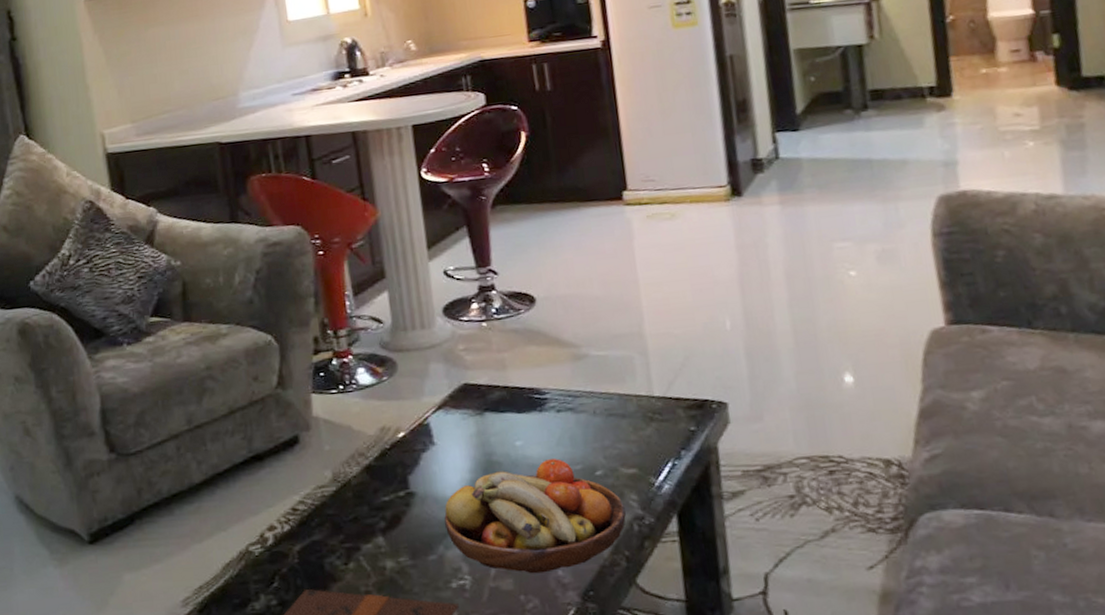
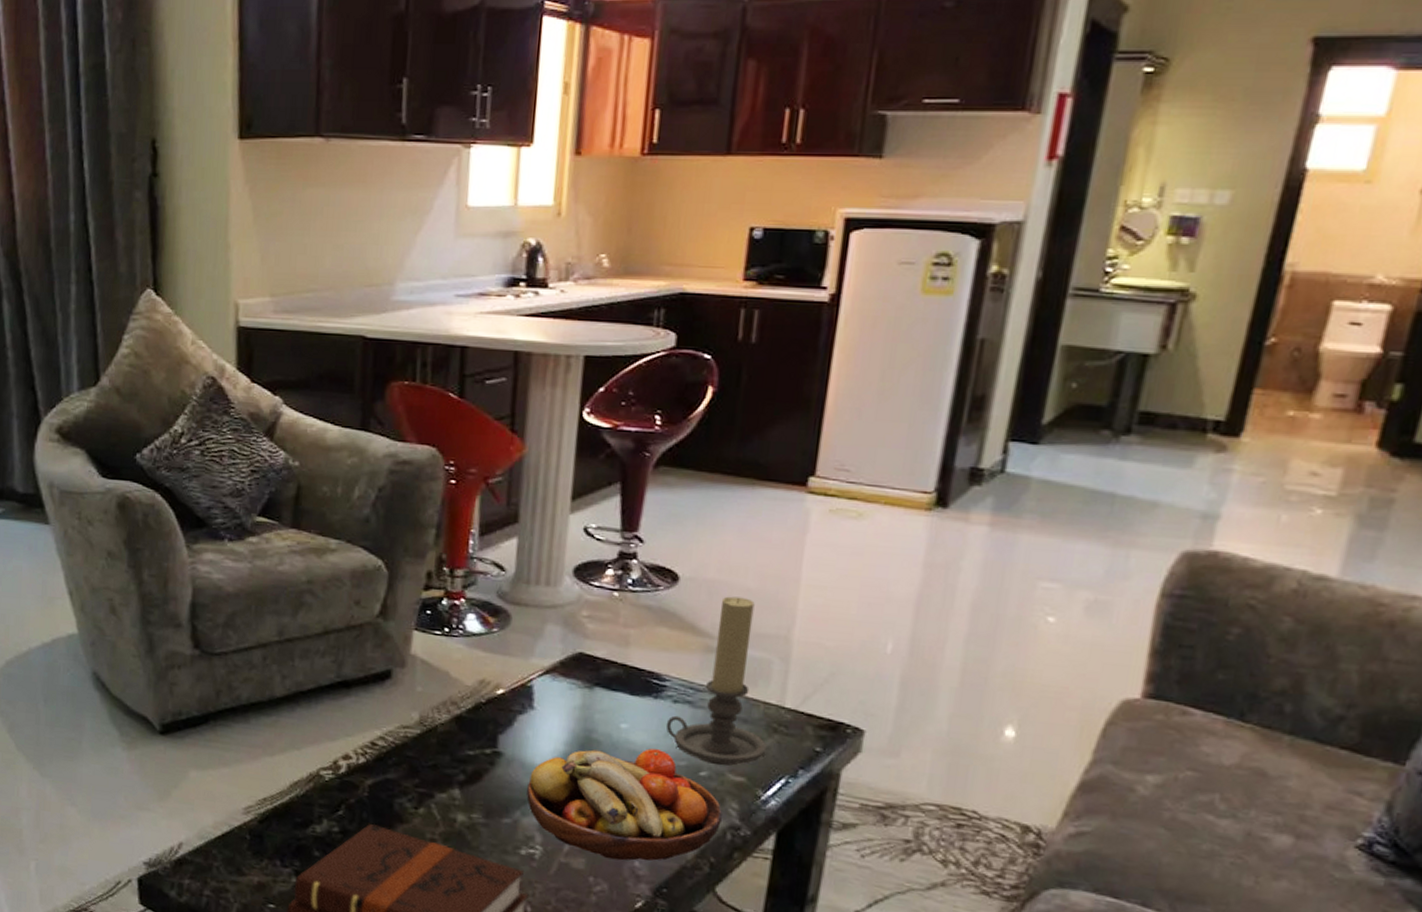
candle holder: none [555,305,649,463] -> present [665,596,767,766]

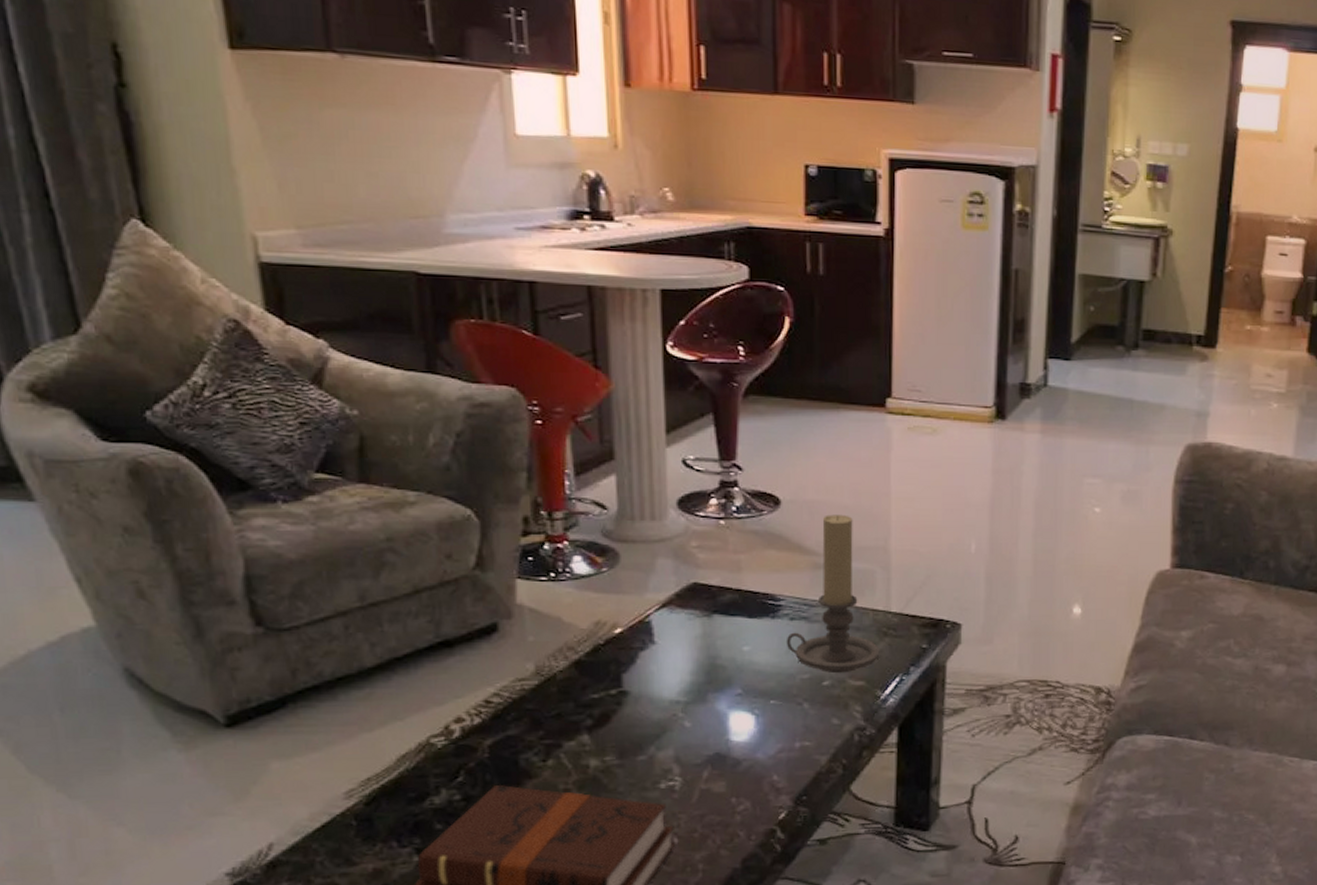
fruit bowl: present [526,749,722,861] -> none [659,666,848,778]

